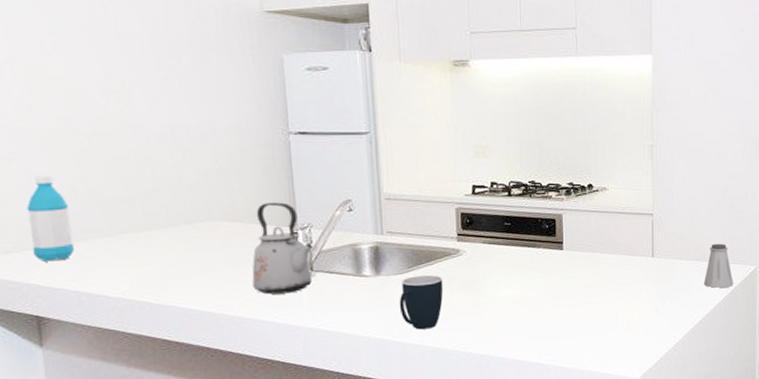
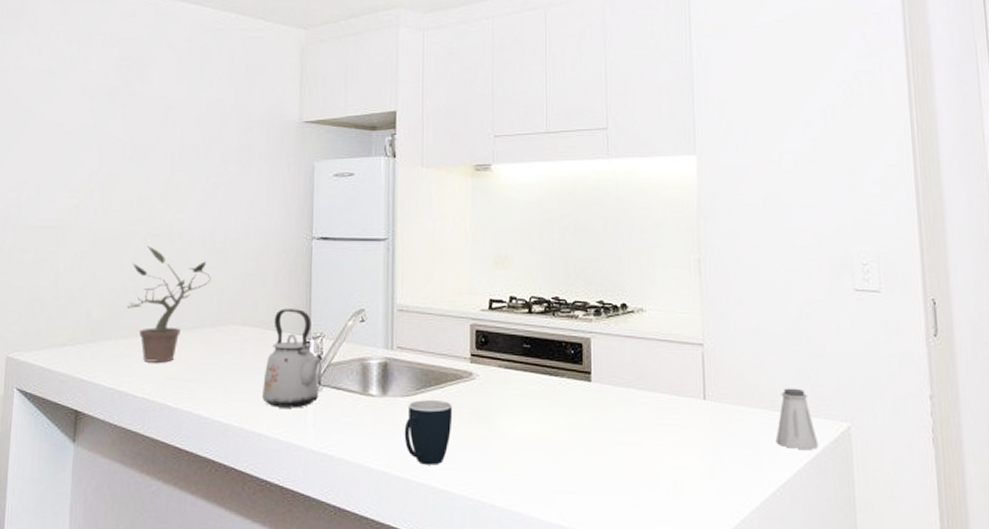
water bottle: present [26,175,74,262] -> none [83,274,118,356]
potted plant: none [79,143,178,263] -> present [126,245,211,363]

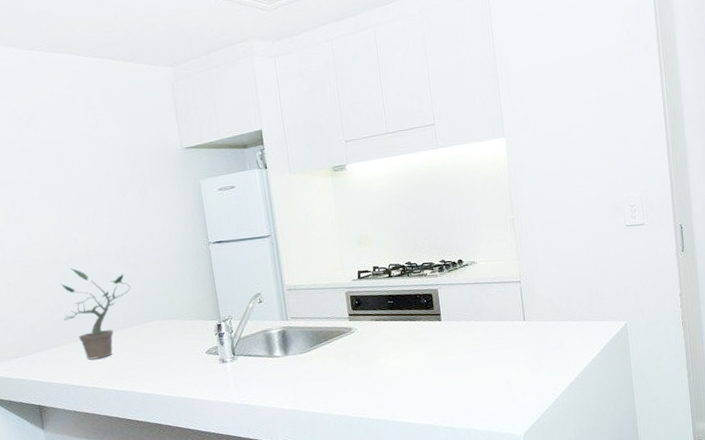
kettle: present [262,309,323,408] -> none [188,300,235,378]
mug: present [404,400,453,465] -> none [305,352,341,400]
saltshaker: present [775,388,819,449] -> none [576,302,606,345]

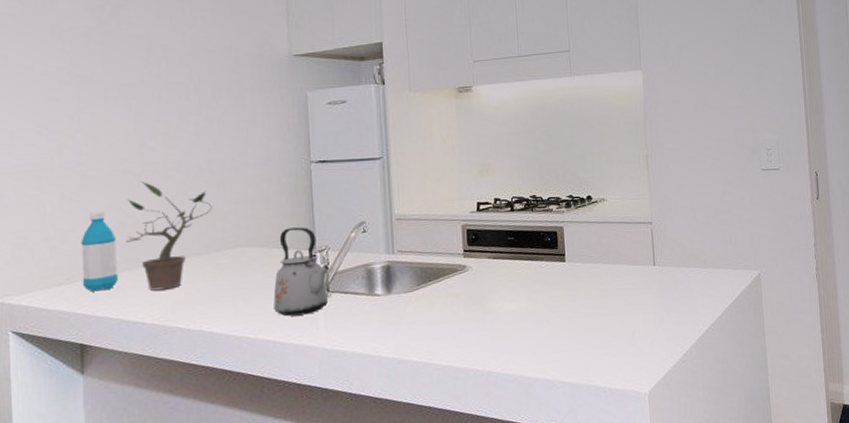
water bottle: none [28,295,61,363] -> present [81,212,118,292]
kettle: none [188,300,235,378] -> present [273,227,330,317]

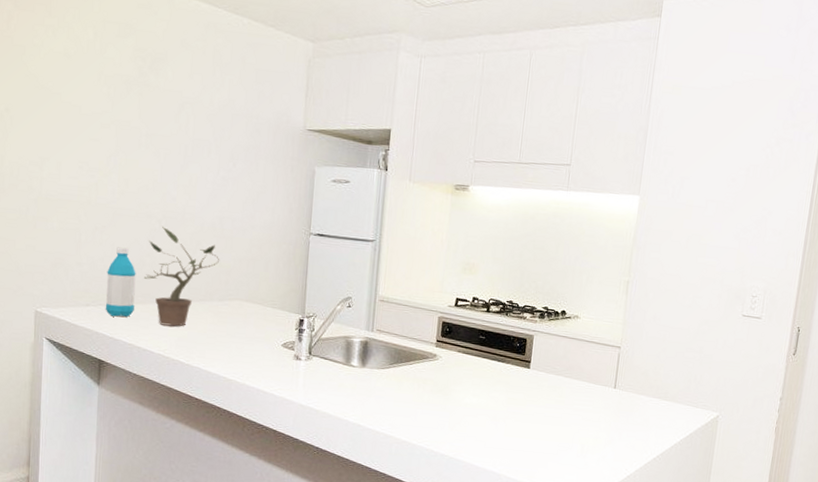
kettle: present [273,227,330,317] -> none [261,291,314,372]

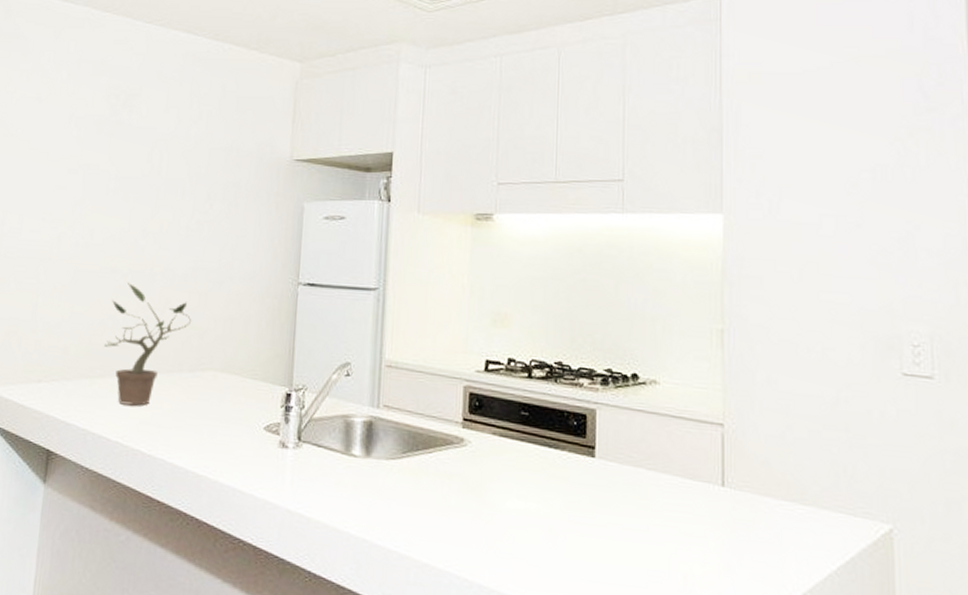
water bottle: present [105,247,136,317] -> none [58,309,96,395]

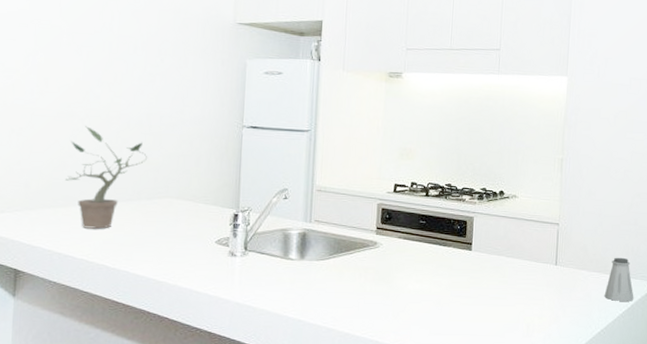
saltshaker: none [803,480,854,552] -> present [604,257,634,301]

